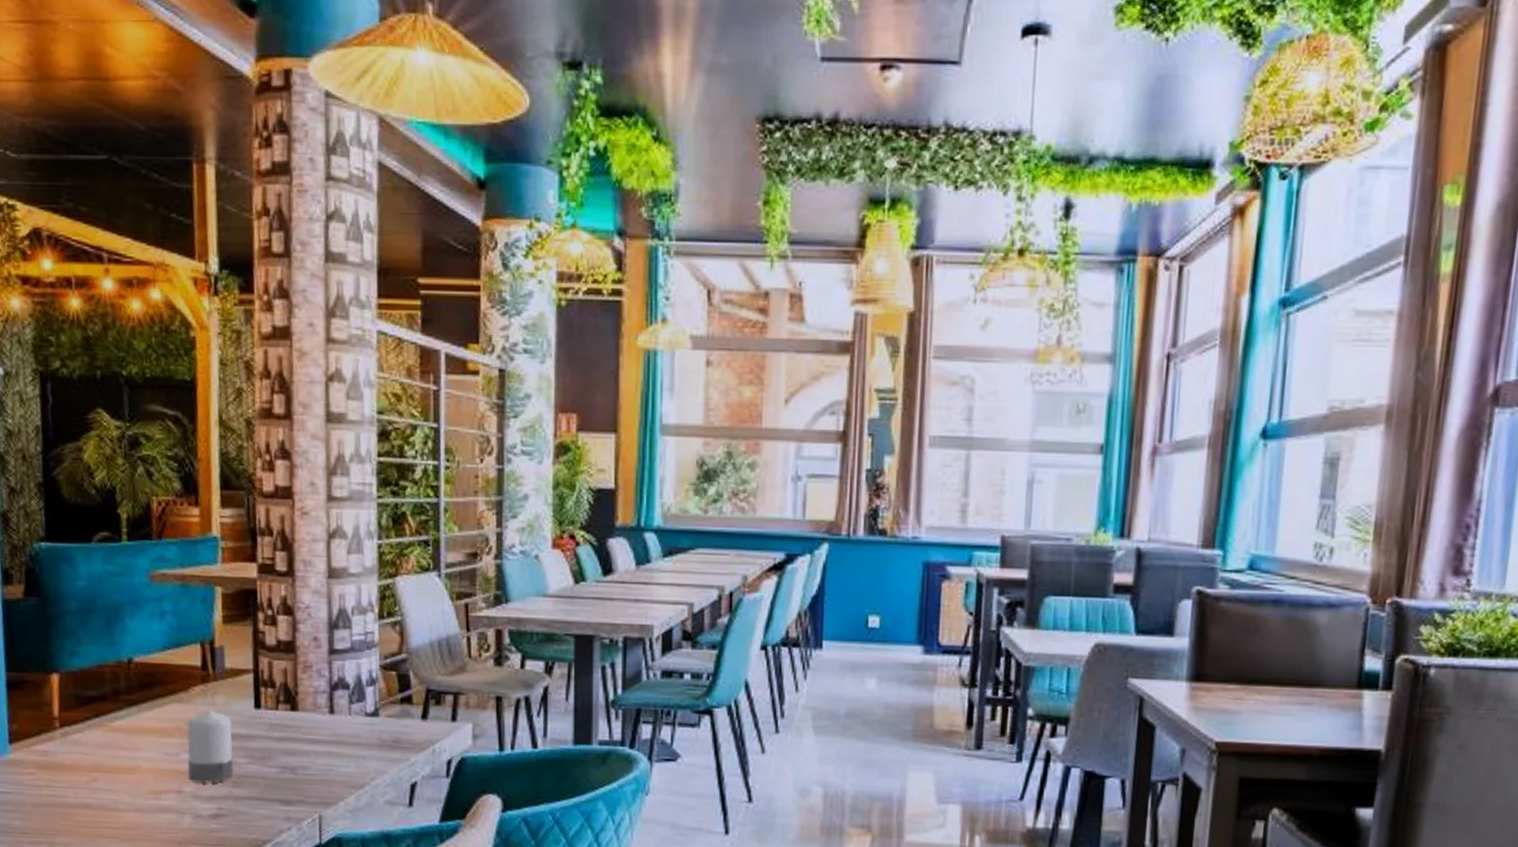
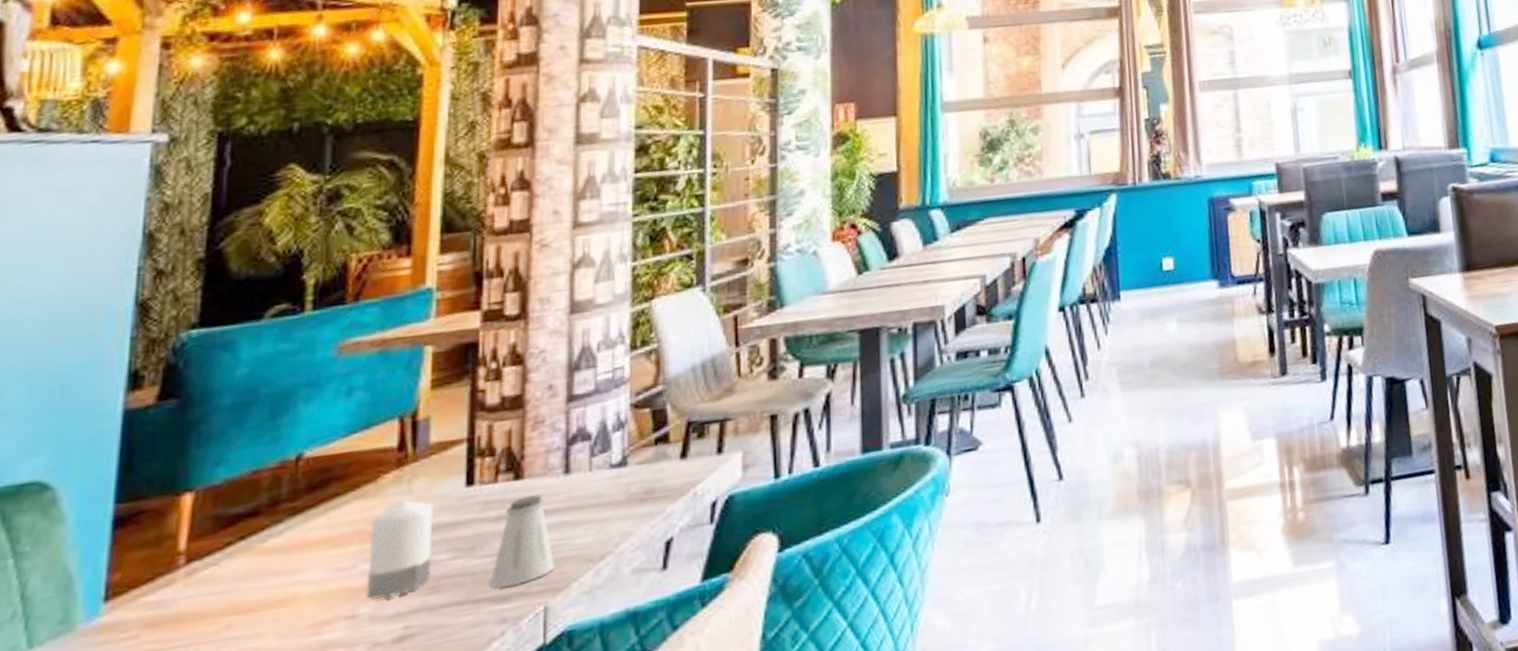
saltshaker: none [276,725,326,795] -> present [489,494,555,589]

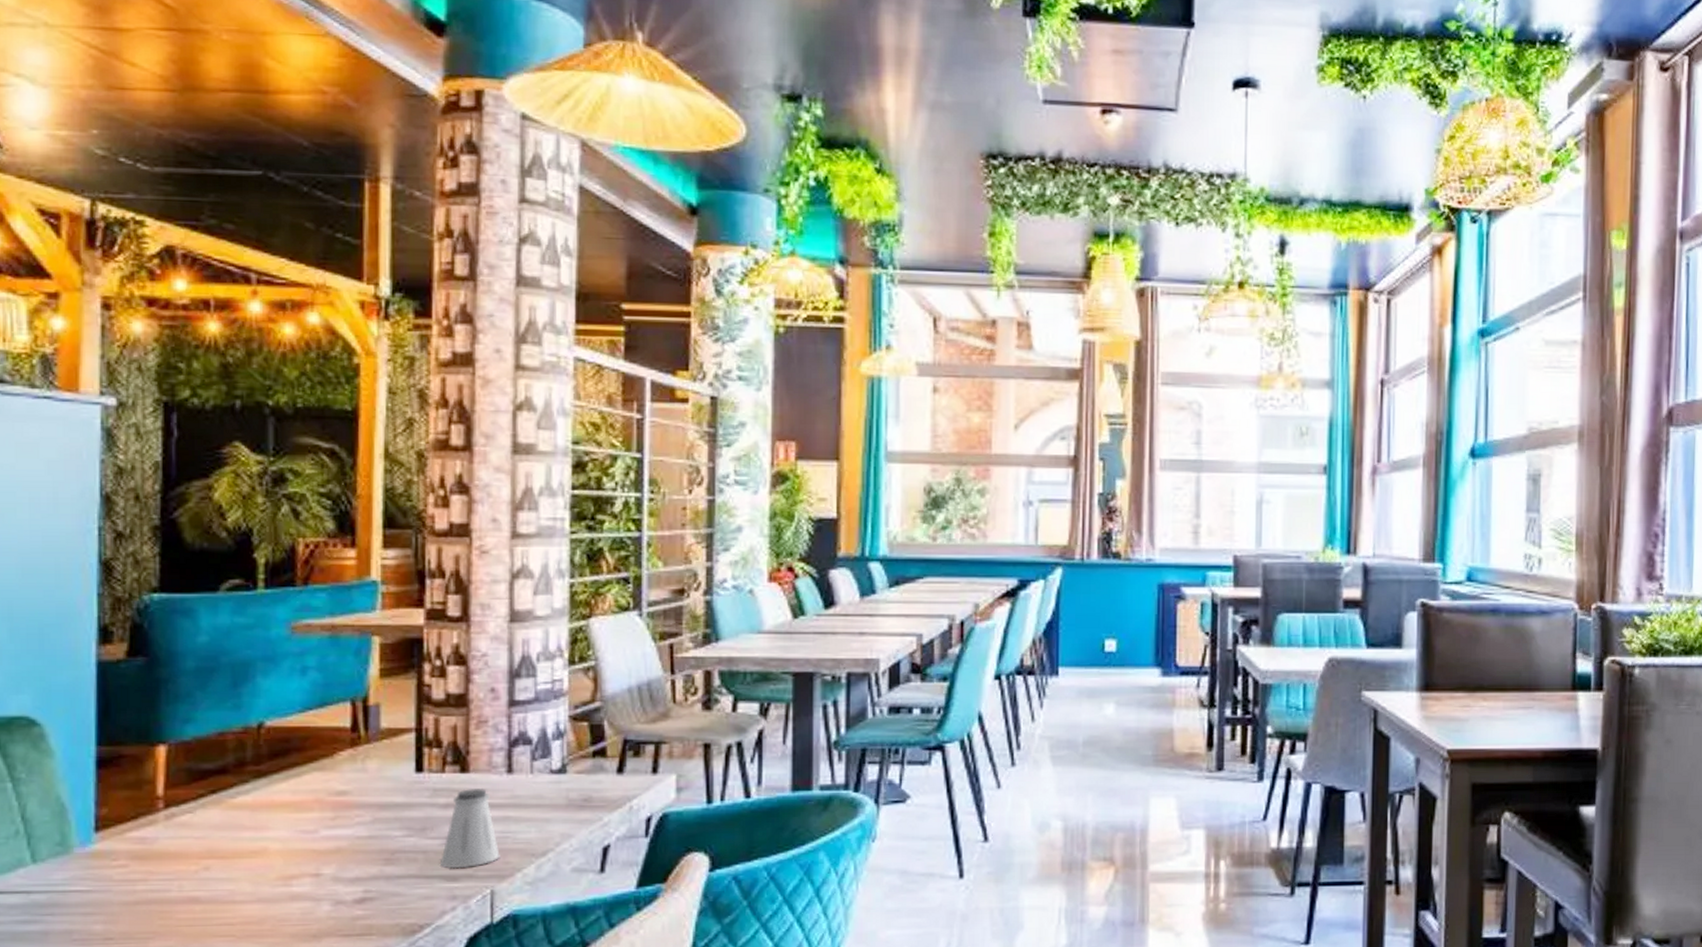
candle: present [366,498,434,600] -> none [328,776,387,865]

